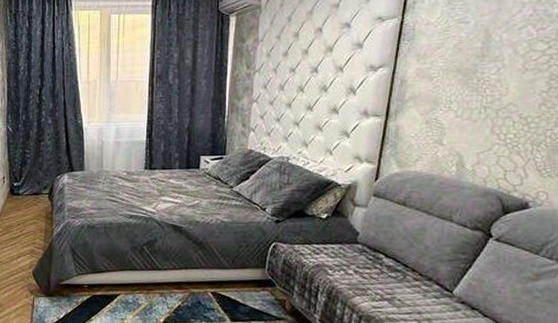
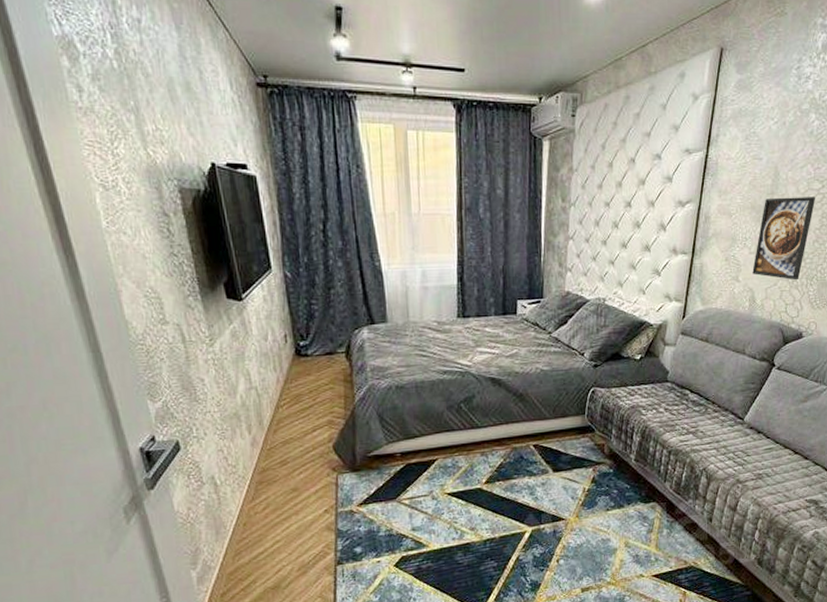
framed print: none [459,58,541,146] -> present [752,197,816,281]

